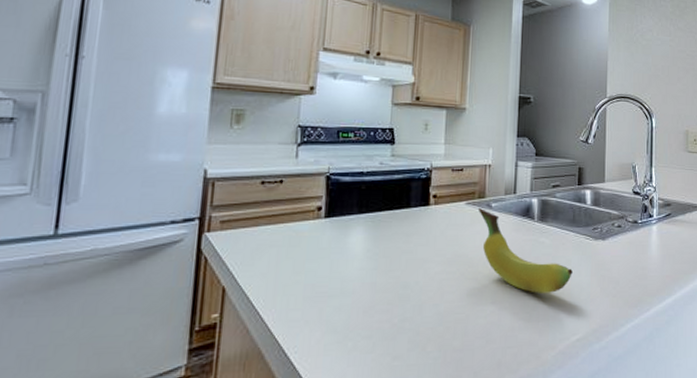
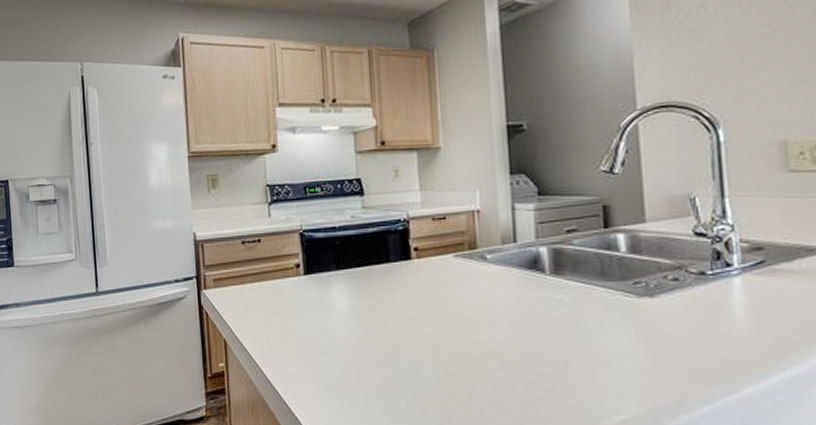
fruit: present [477,208,573,293] -> none [469,261,608,361]

